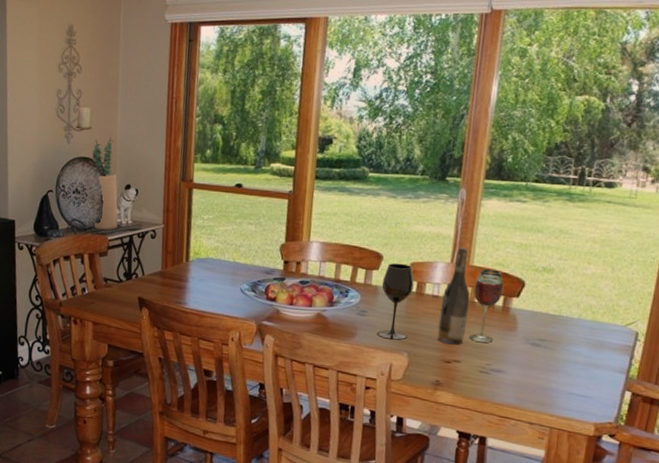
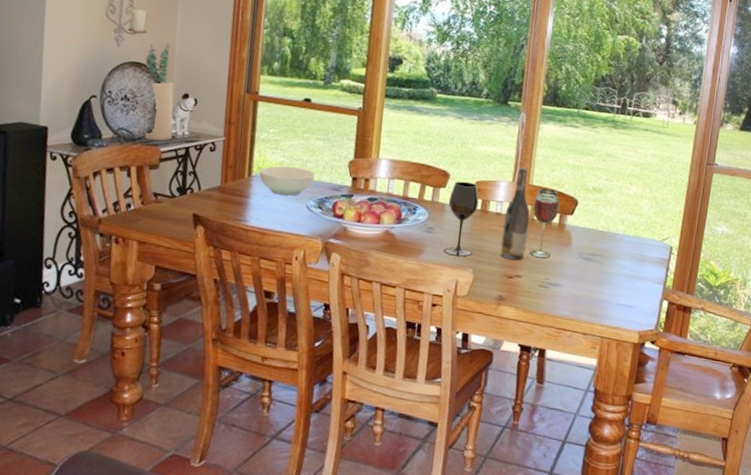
bowl: none [196,251,248,280] -> present [259,166,315,196]

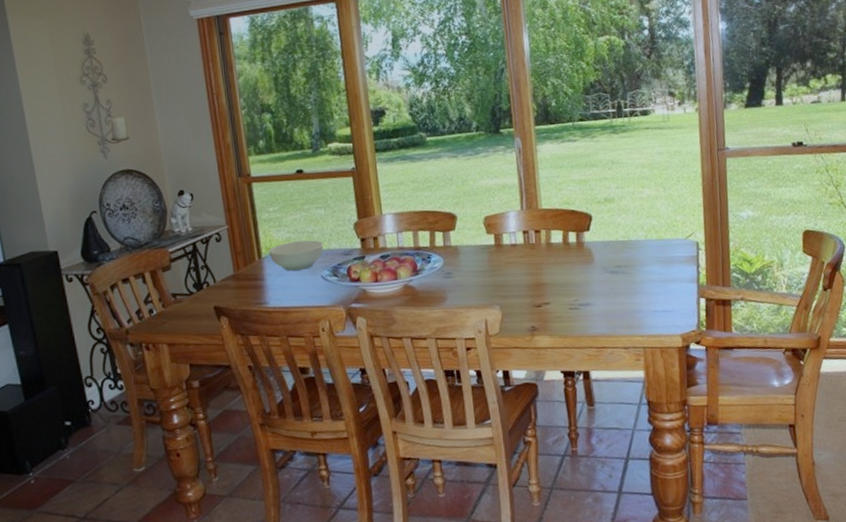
vase: present [144,43,174,142] -> none [134,144,177,245]
wineglass: present [443,181,479,257] -> none [460,219,495,296]
wine bottle: present [500,167,530,261] -> none [520,193,549,289]
wineglass: present [530,188,560,259] -> none [547,208,576,281]

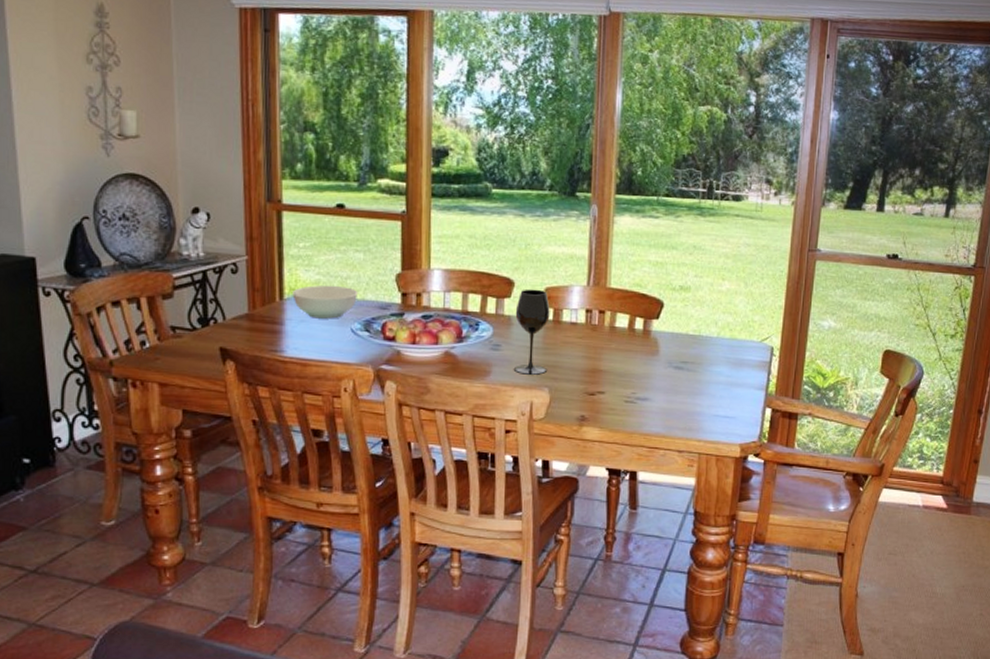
wineglass: none [460,219,495,296] -> present [513,289,550,375]

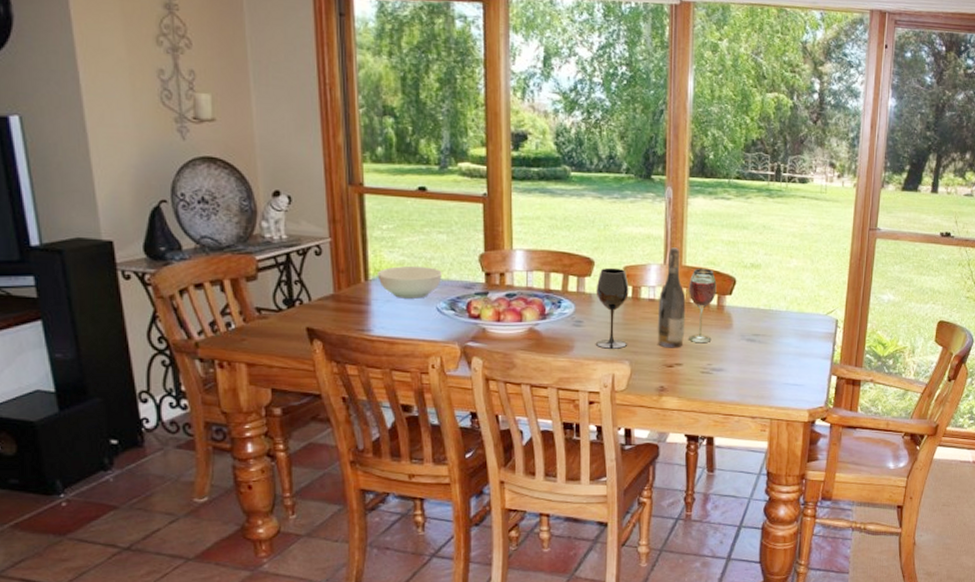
wine bottle: none [578,268,610,375] -> present [657,247,686,348]
wineglass: none [612,290,643,371] -> present [688,268,717,344]

